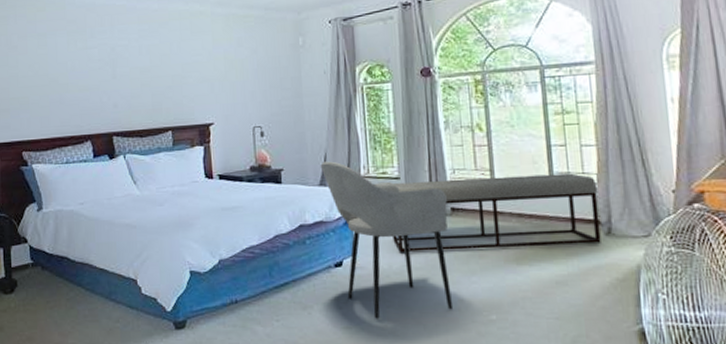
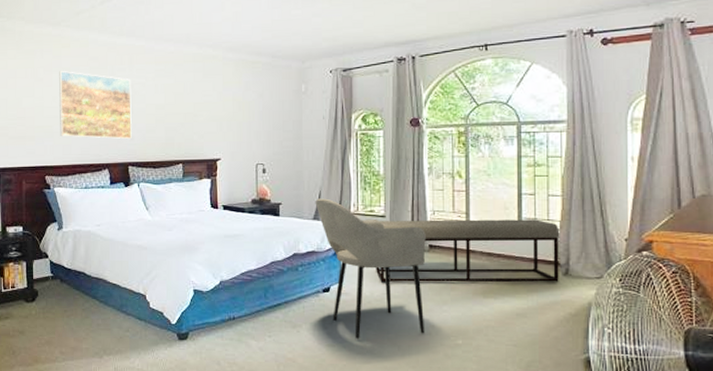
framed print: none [35,36,115,108] -> present [59,71,132,139]

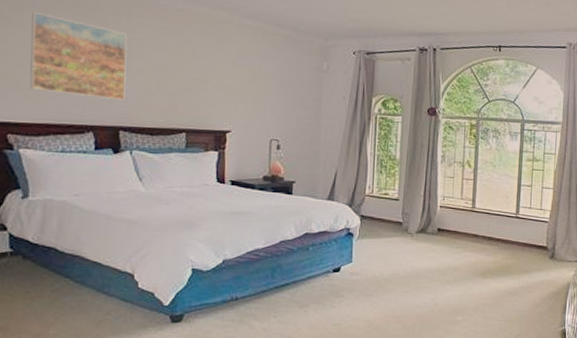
armchair: present [315,198,426,339] -> none [330,179,435,318]
bench: present [376,219,560,283] -> none [387,204,550,265]

